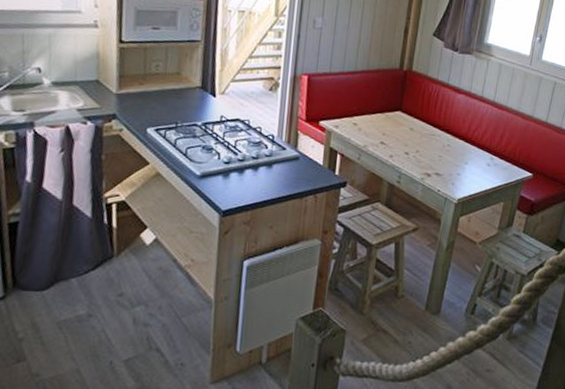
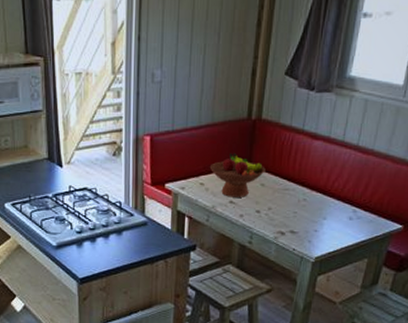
fruit bowl: none [363,98,415,139] -> present [209,153,266,197]

